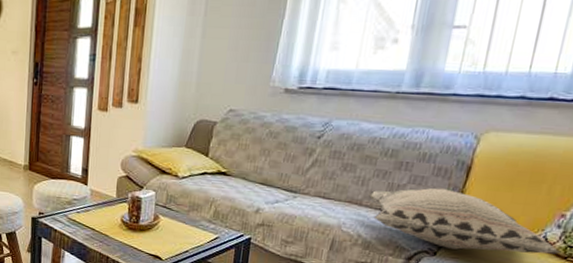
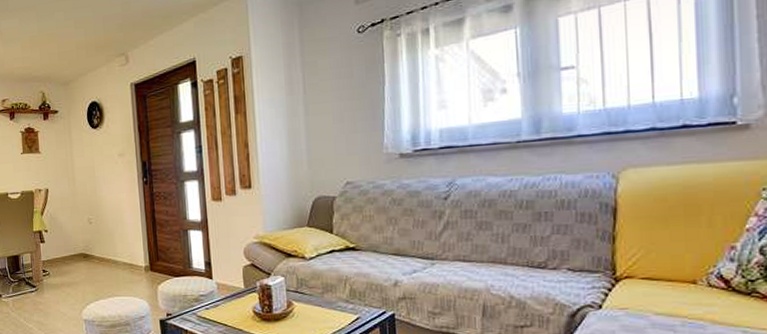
decorative pillow: present [368,188,562,254] -> none [511,234,743,299]

